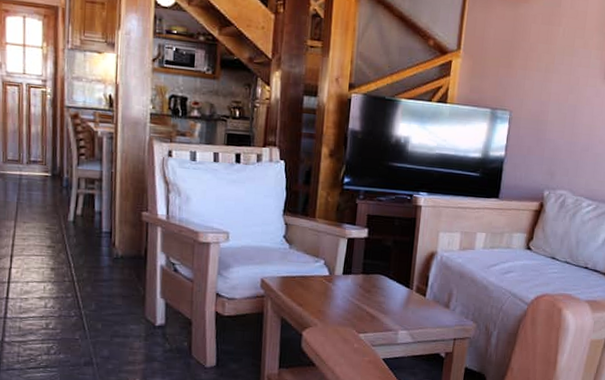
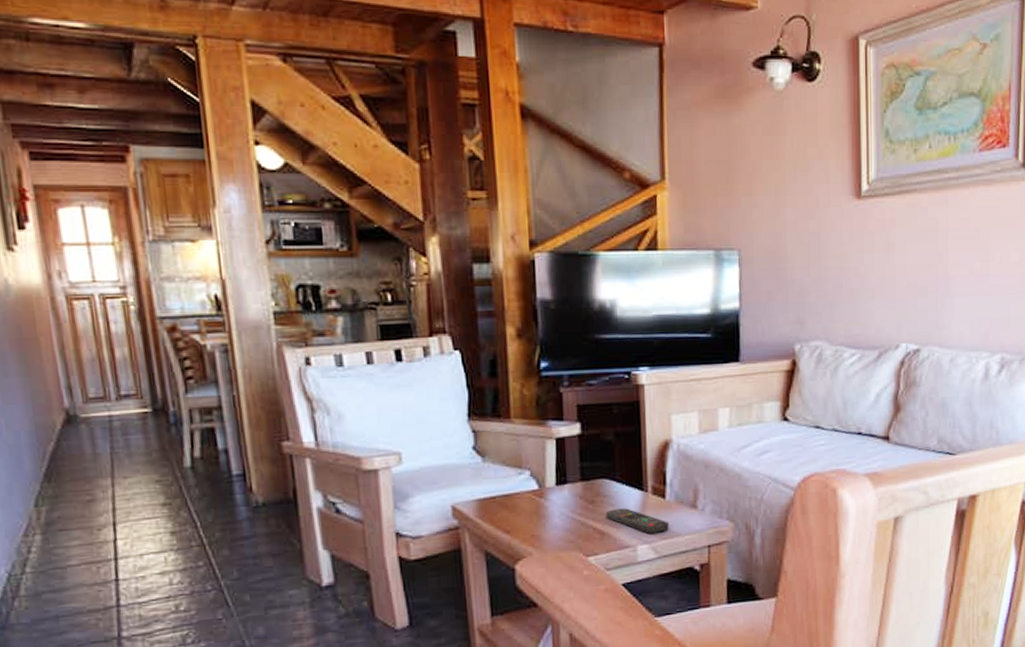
remote control: none [377,299,426,323] -> present [605,508,669,533]

